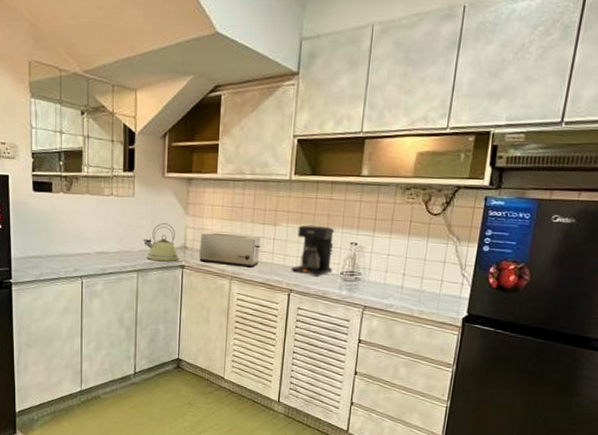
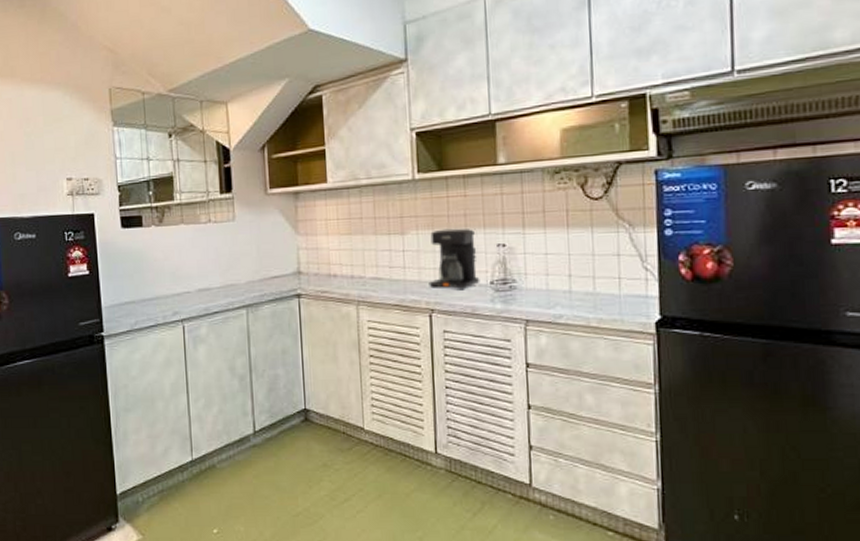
kettle: present [142,223,179,262] -> none [249,247,293,293]
toaster: present [199,232,261,268] -> none [316,250,390,289]

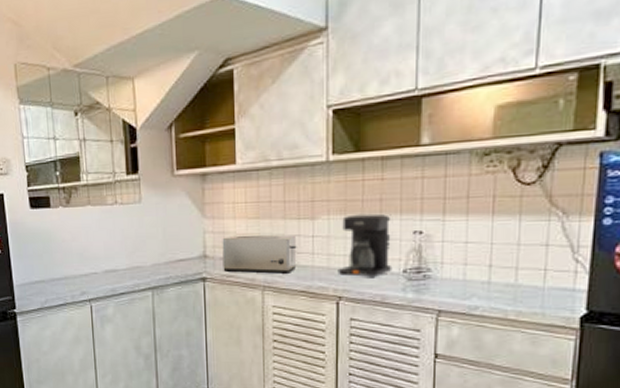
toaster: none [316,250,390,289] -> present [222,234,297,274]

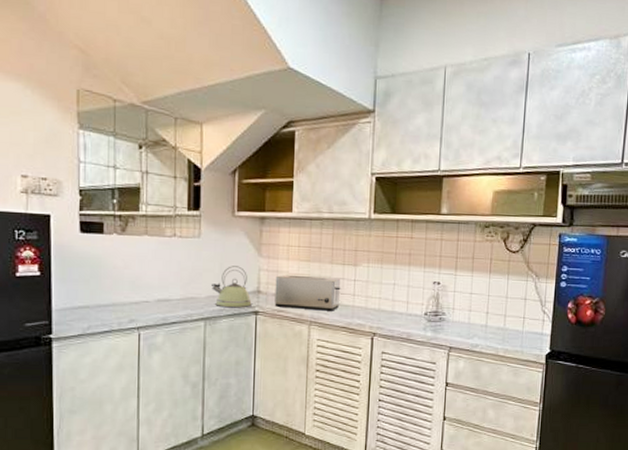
kettle: none [155,230,199,276] -> present [210,266,252,308]
coffee maker: present [338,213,393,278] -> none [373,264,419,319]

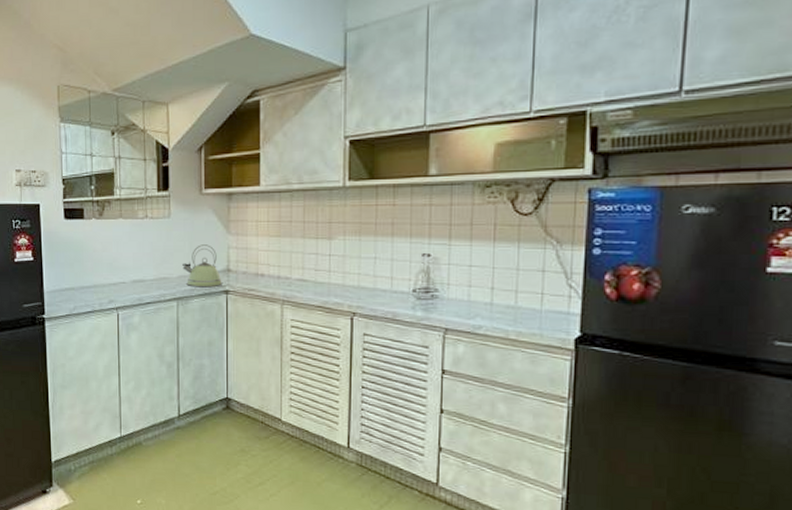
toaster: present [274,274,341,311] -> none [245,251,315,289]

